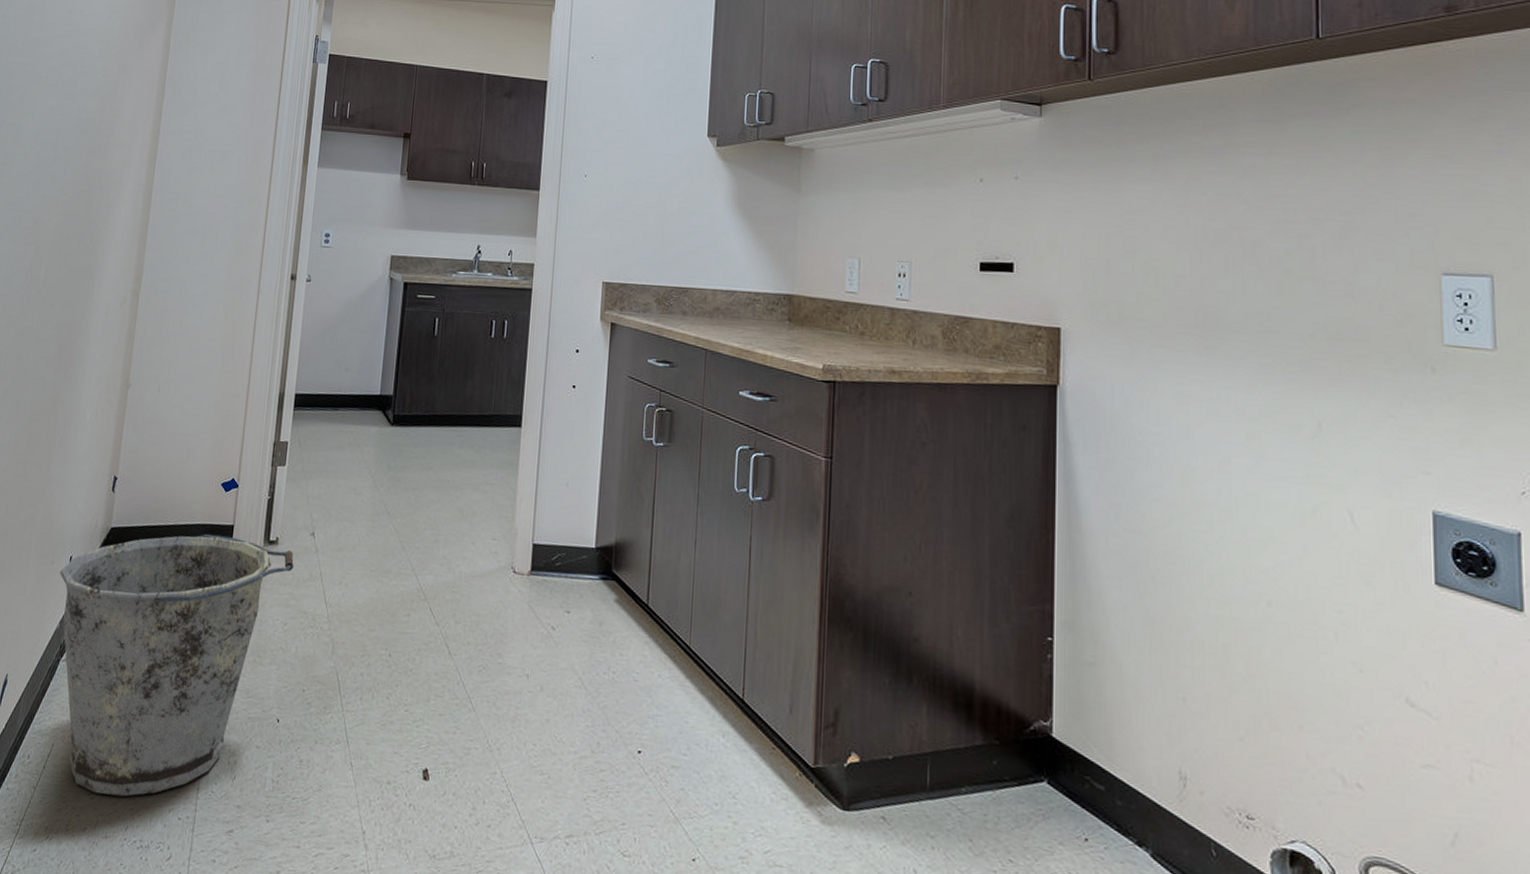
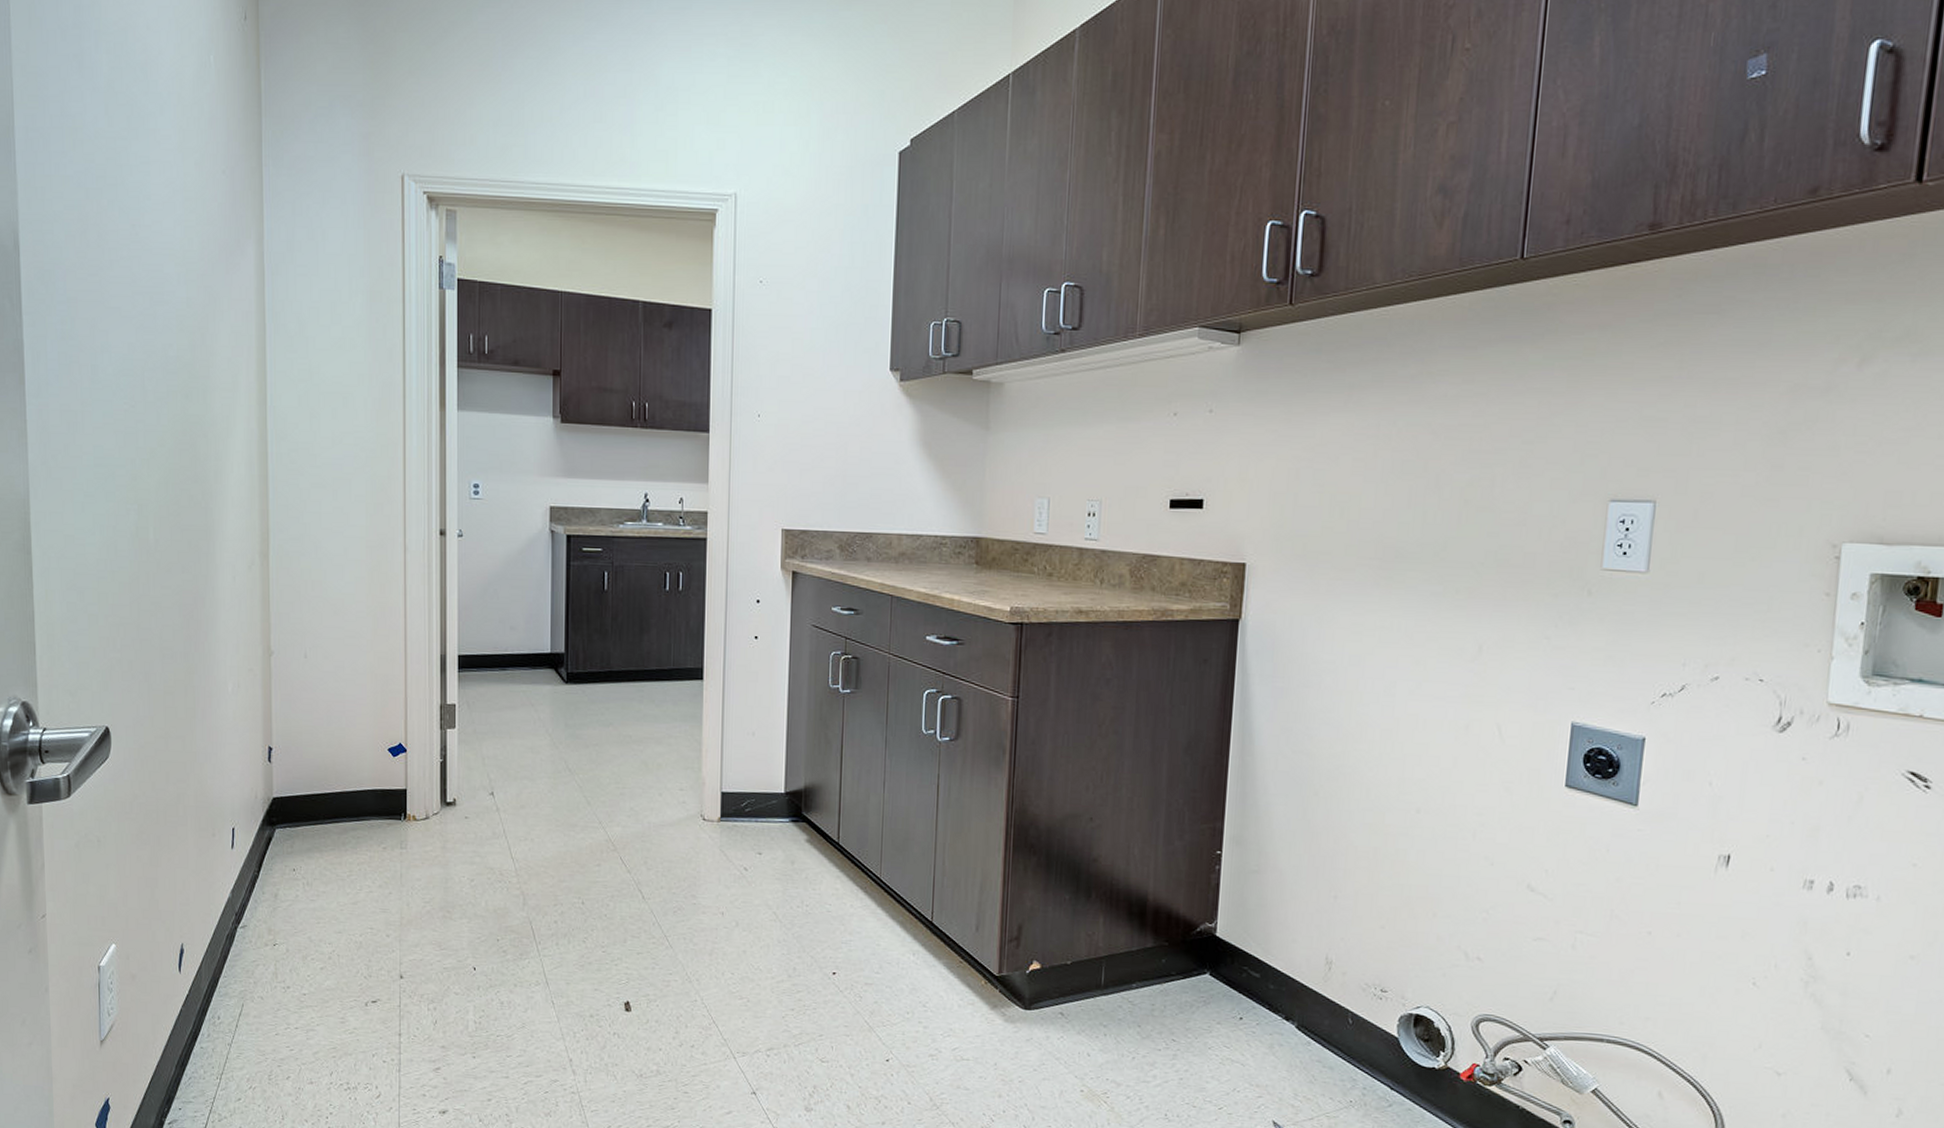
bucket: present [60,534,294,797] -> none [223,799,475,1047]

